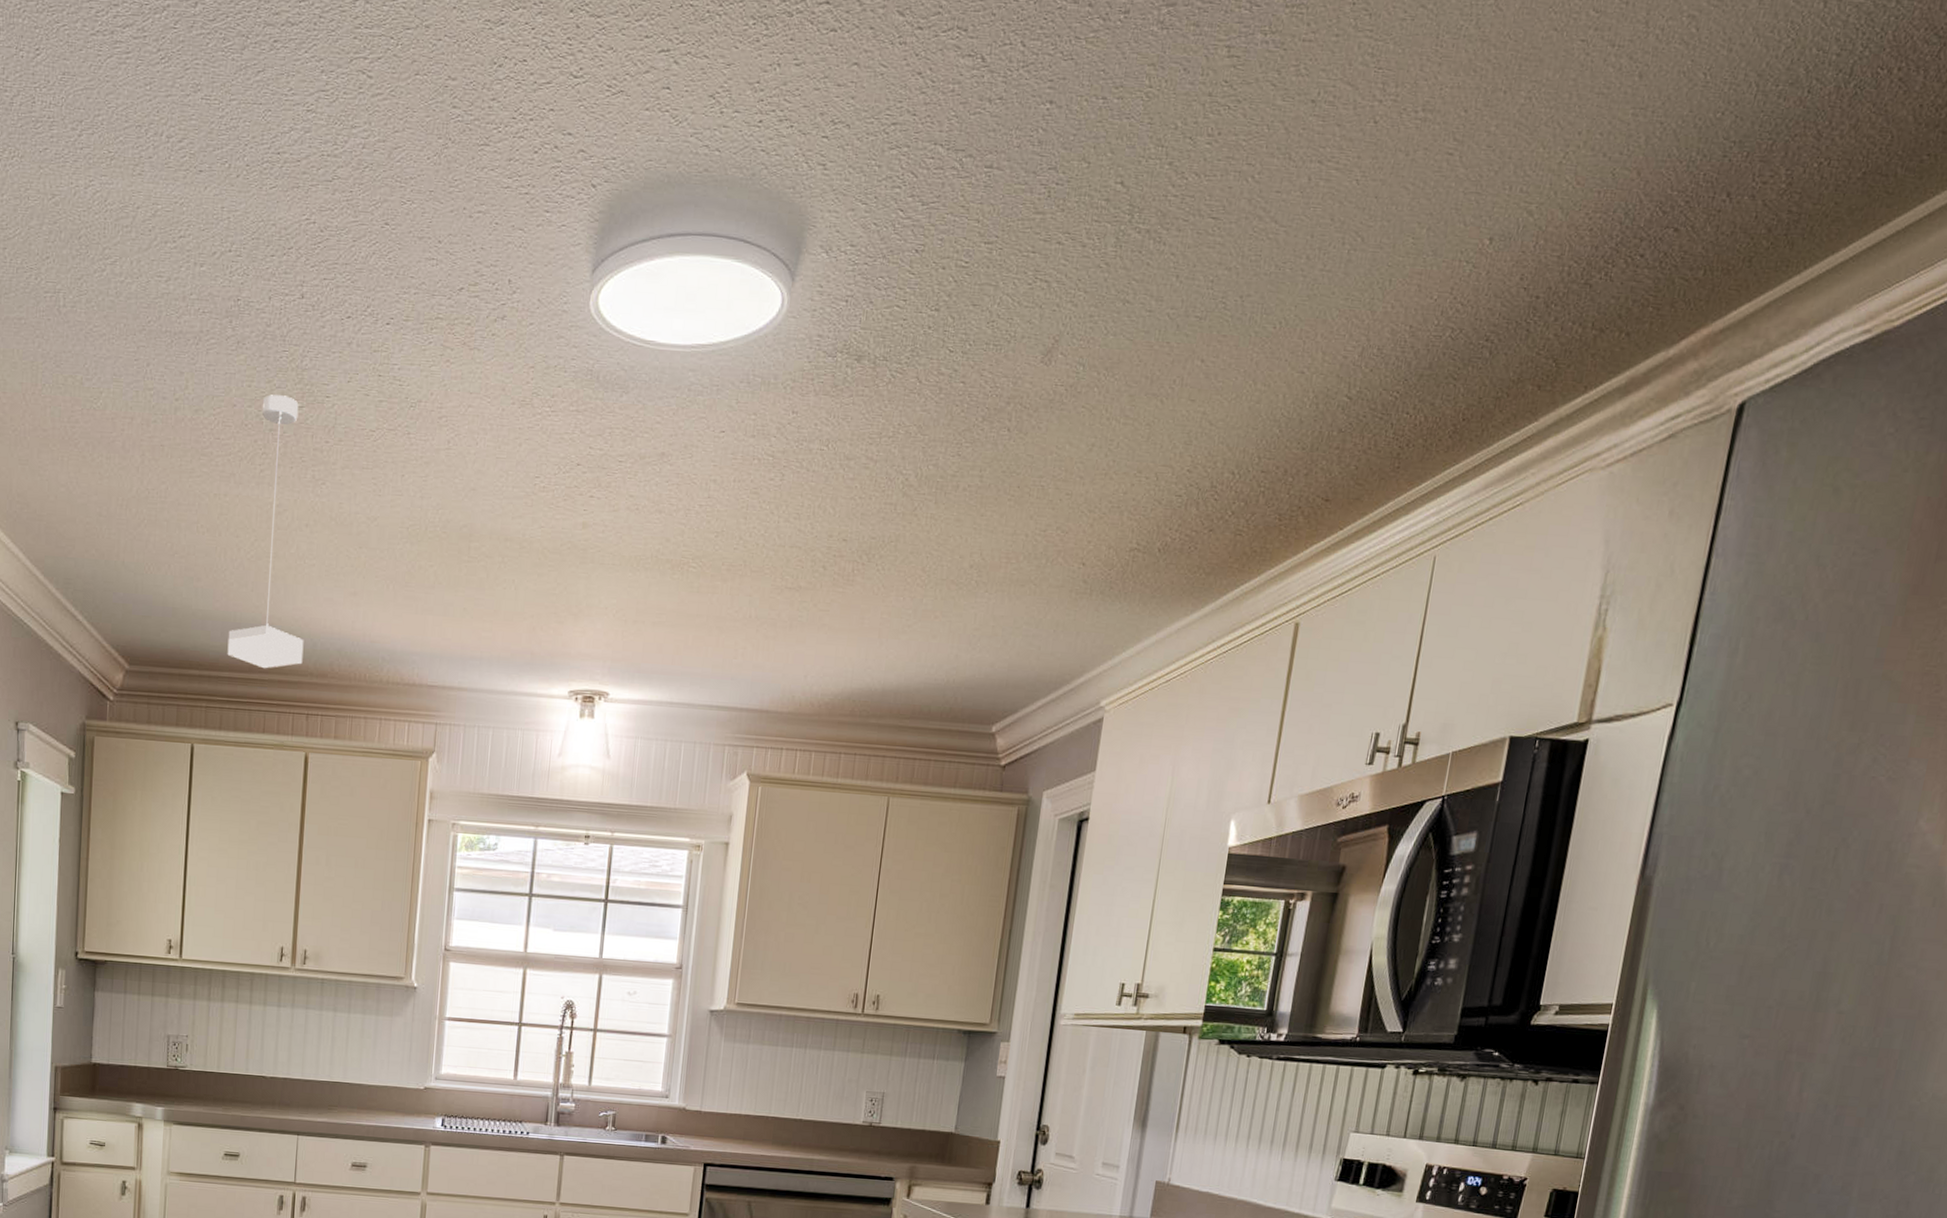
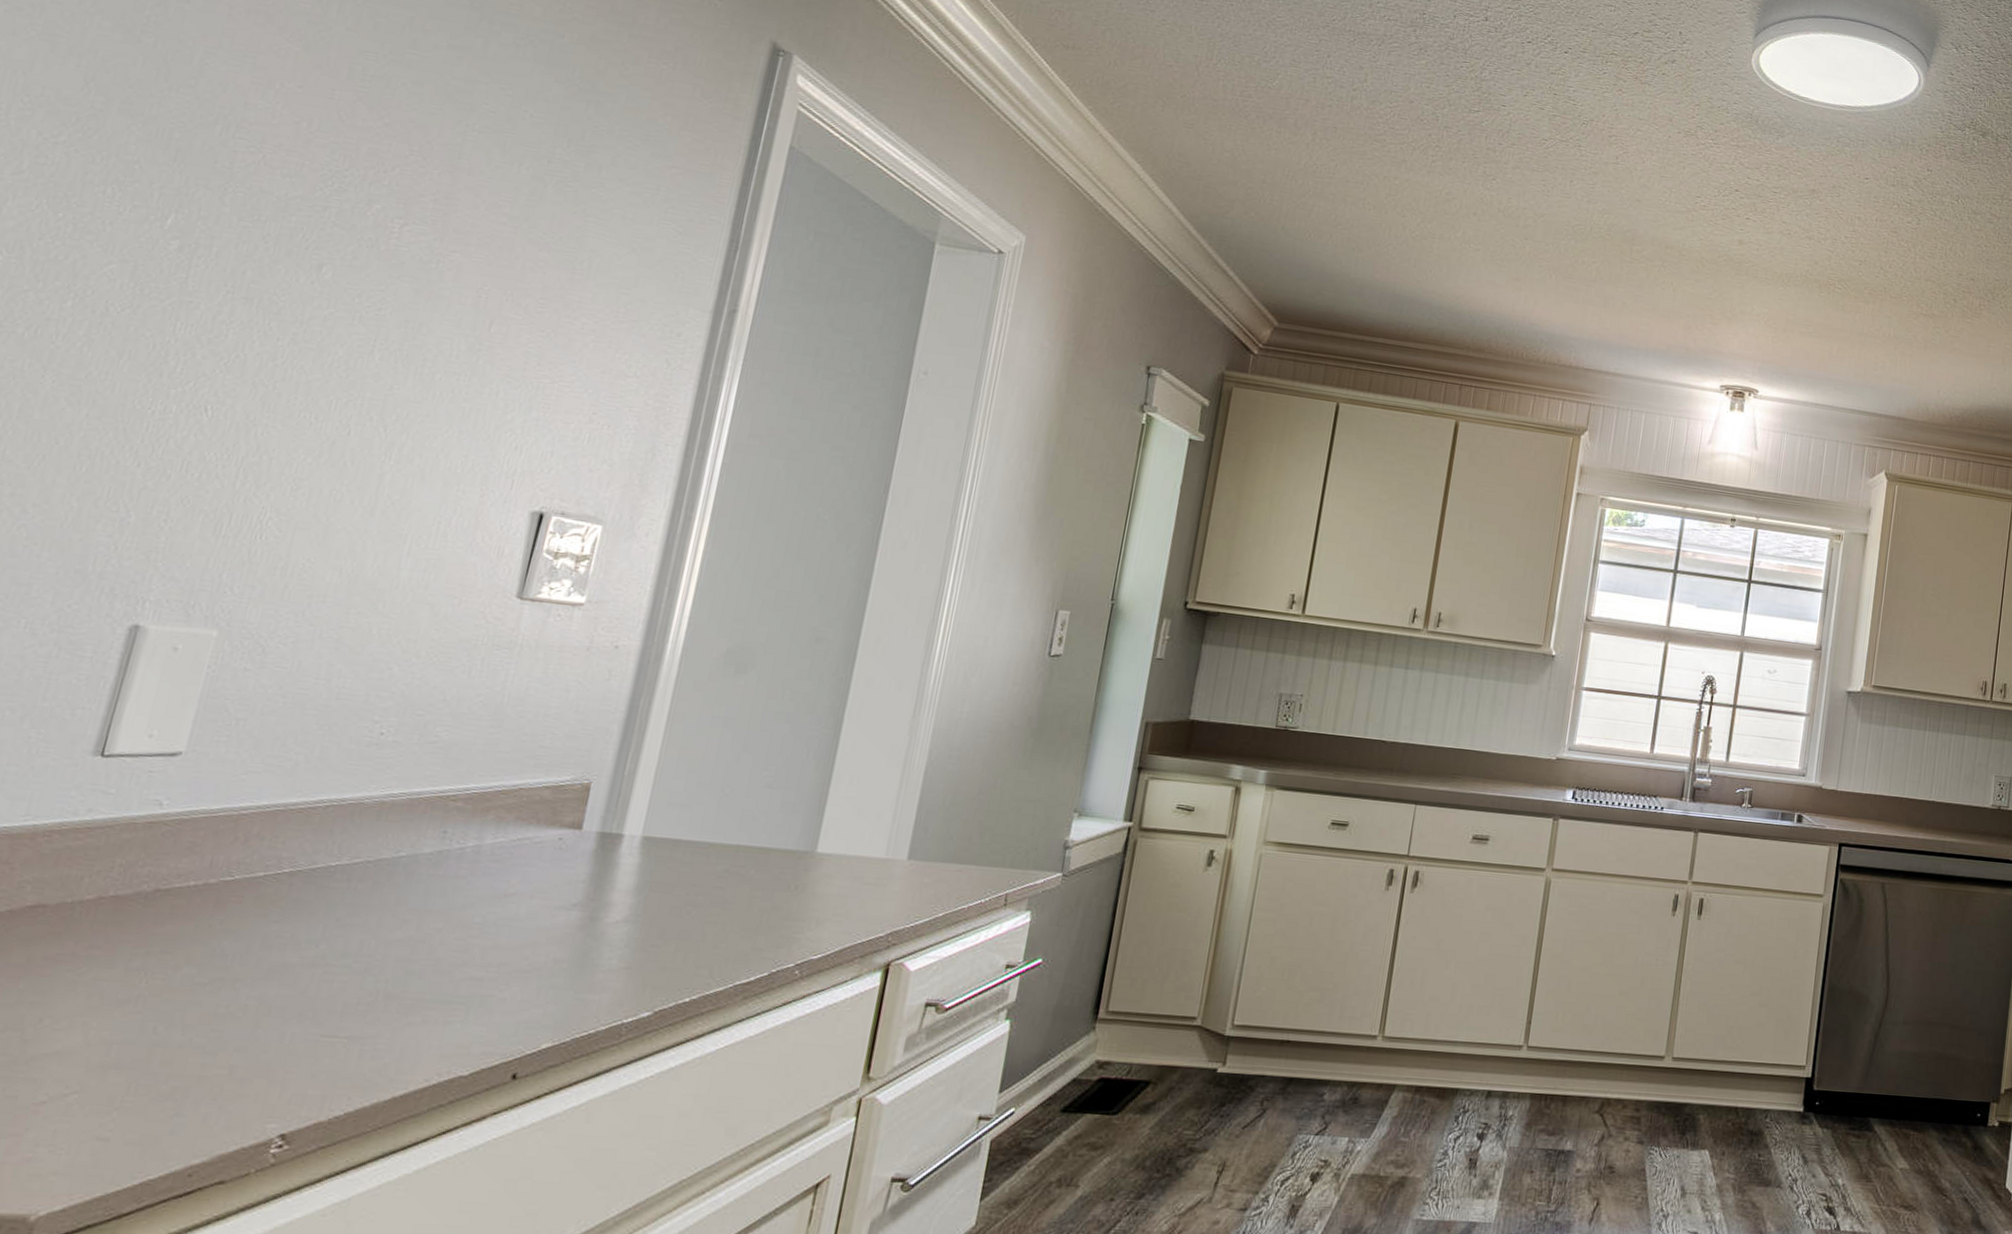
pendant lamp: present [227,394,304,669] -> none [1383,97,1475,339]

